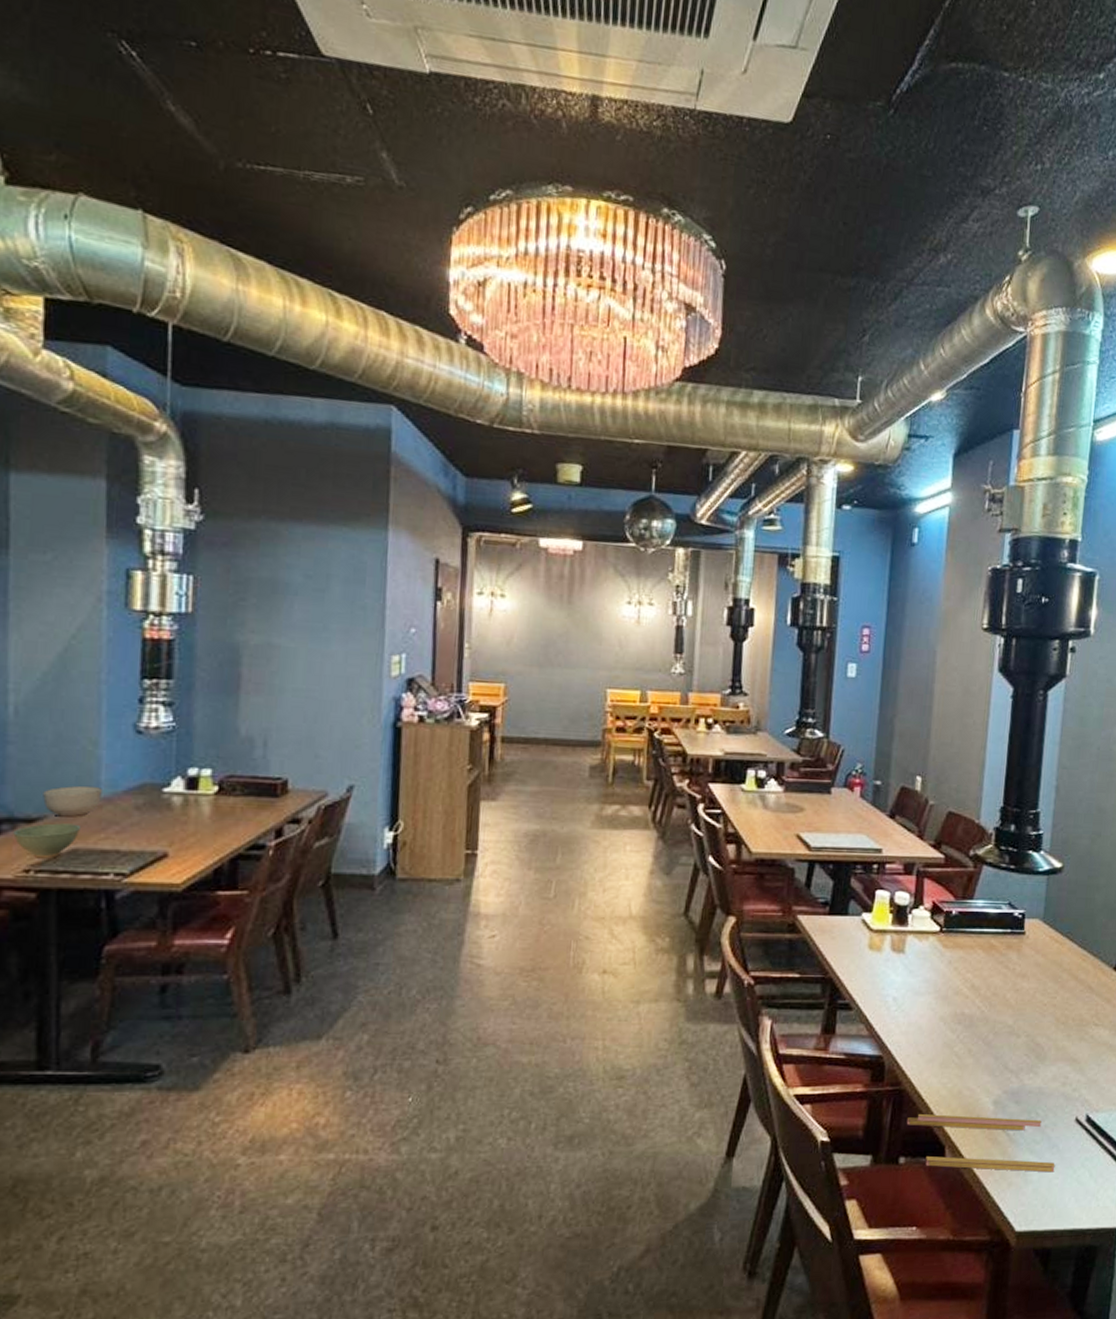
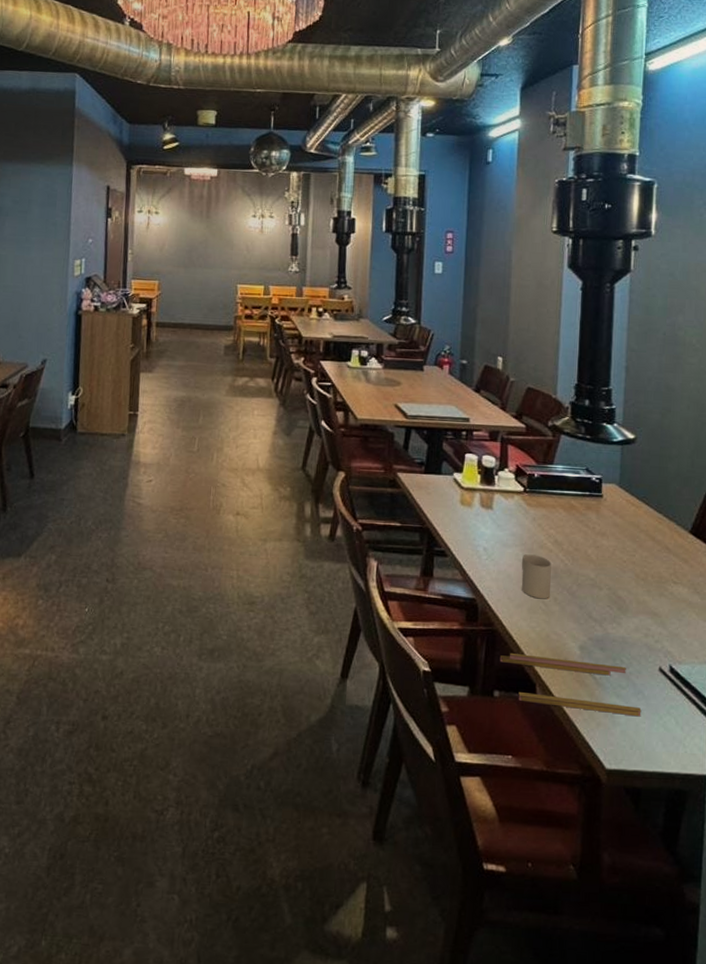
cup: none [933,1002,967,1052] -> present [521,554,551,599]

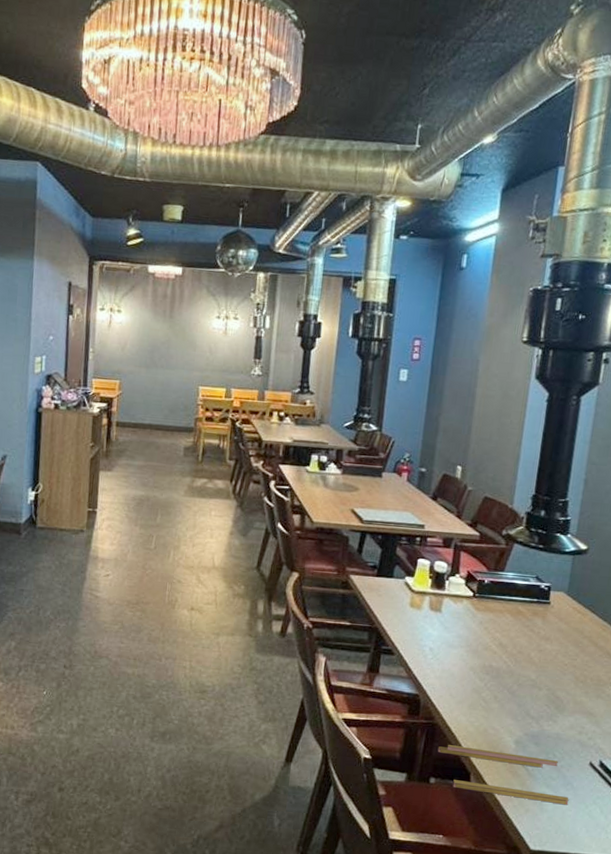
cup: present [521,554,551,599] -> none [463,655,495,697]

